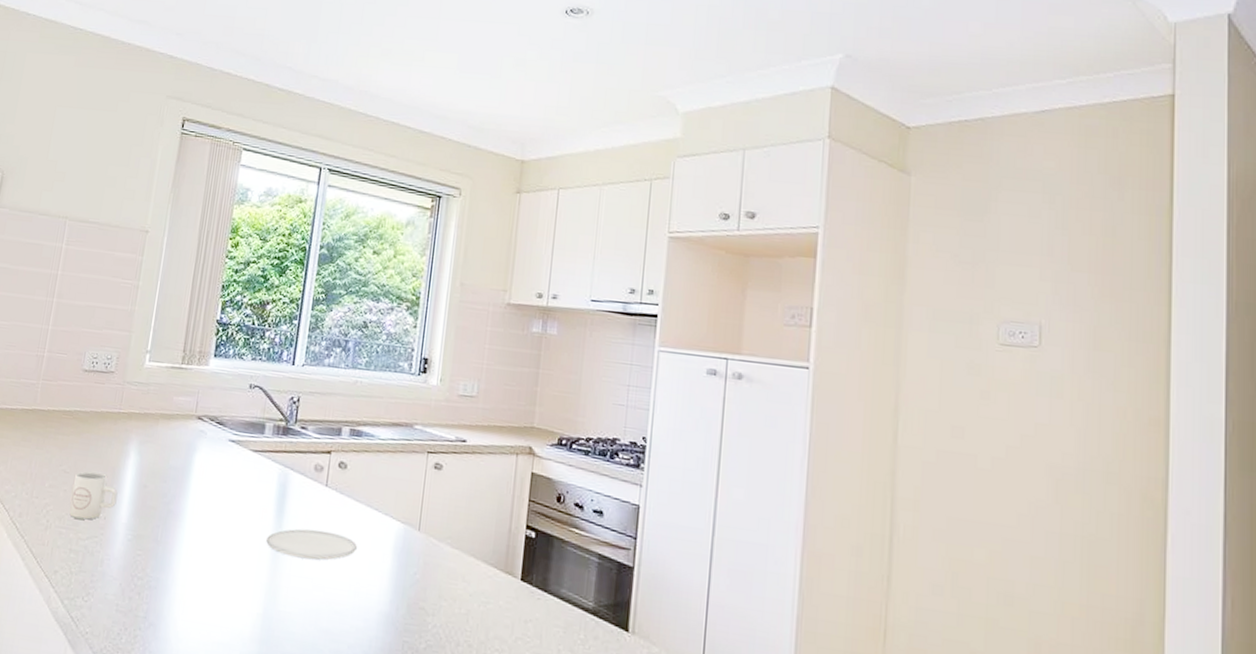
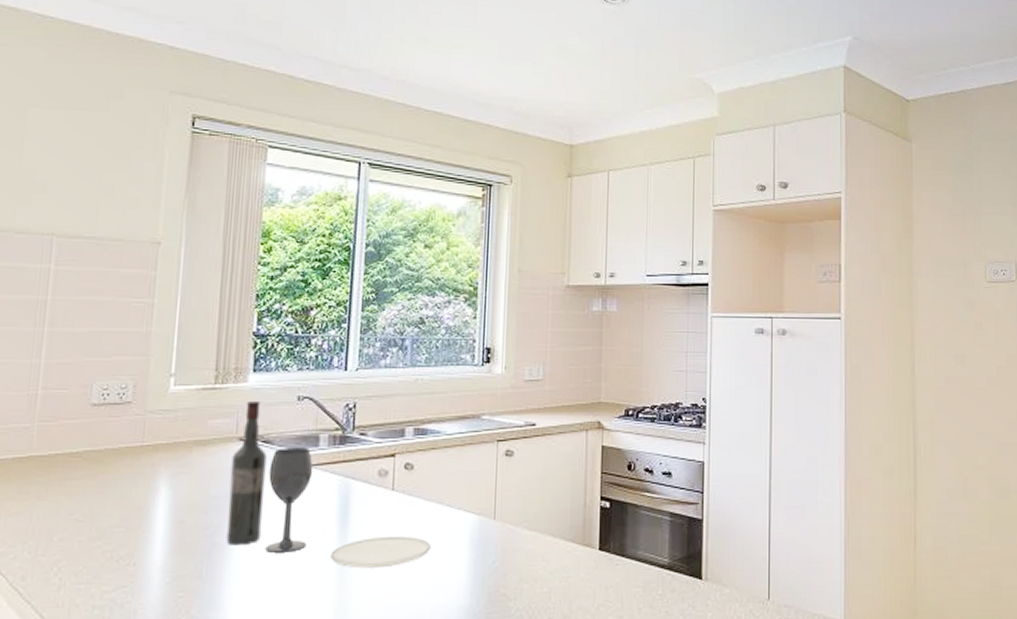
mug: present [69,471,118,520] -> none [87,515,148,570]
wine bottle: none [179,384,220,516] -> present [226,402,267,545]
wine glass: none [211,431,258,530] -> present [265,447,314,553]

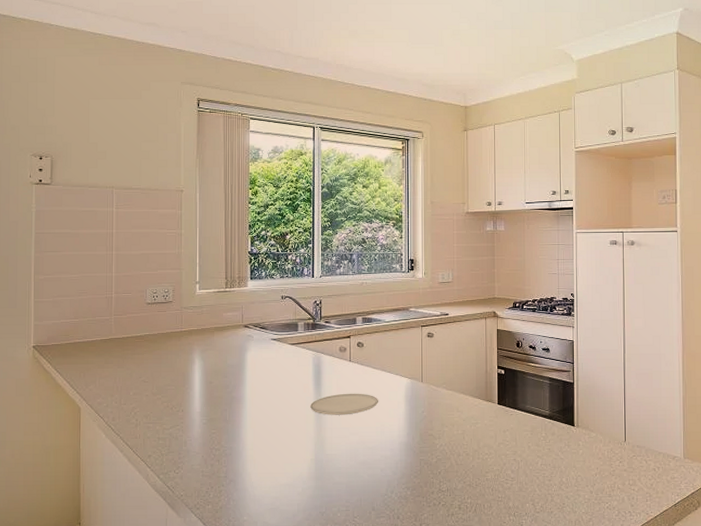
wine bottle: present [226,402,267,545] -> none [240,300,263,399]
wine glass: present [265,447,314,553] -> none [266,331,295,404]

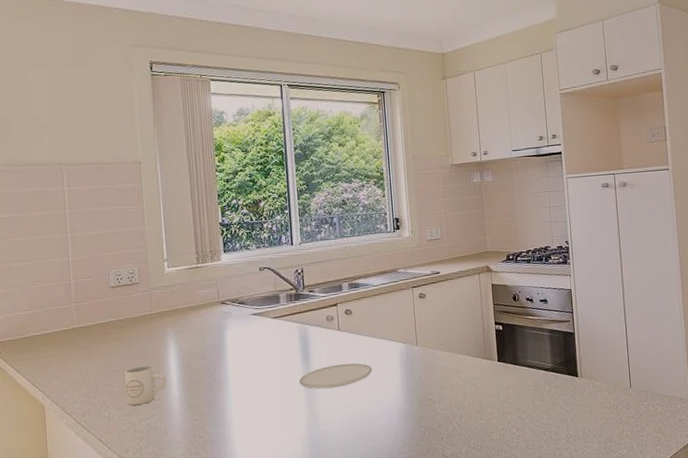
mug: none [152,378,190,414] -> present [124,364,167,405]

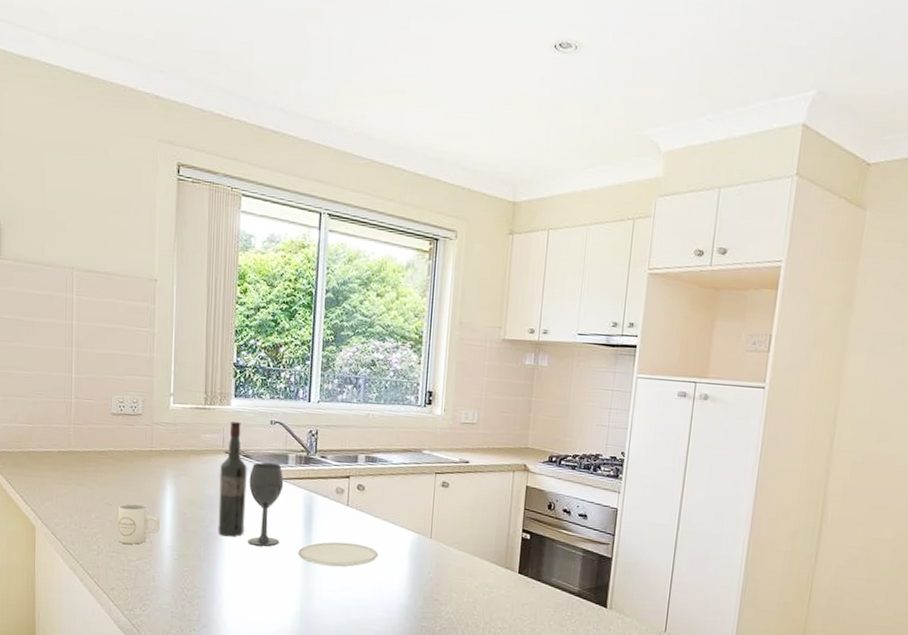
wine bottle: none [218,274,247,380] -> present [218,422,247,537]
wine glass: none [246,304,281,383] -> present [248,462,284,546]

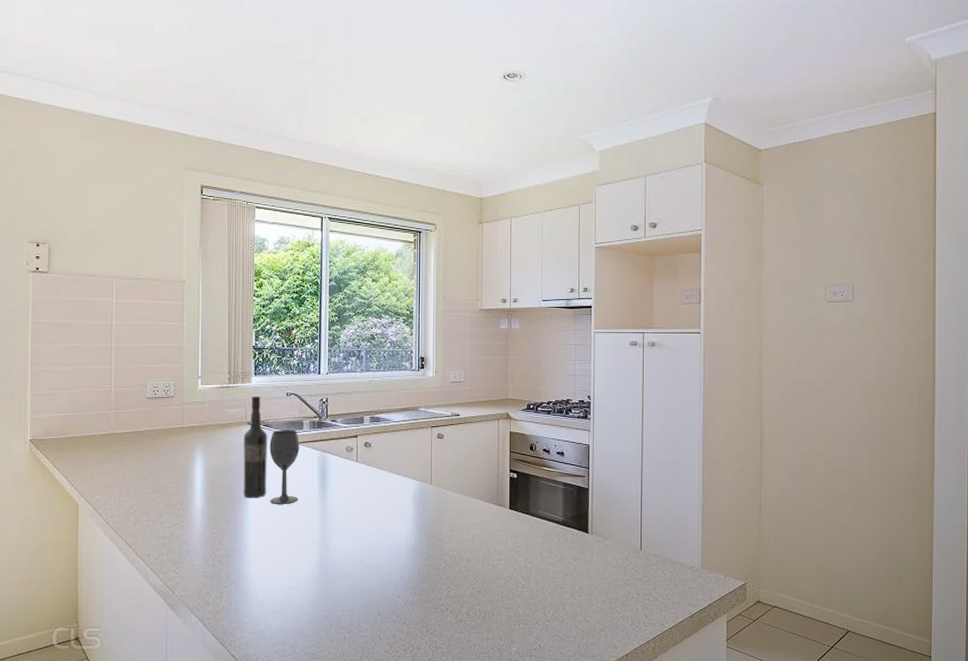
mug: present [117,503,160,544] -> none [152,475,191,512]
plate: present [298,542,379,567] -> none [315,494,386,517]

